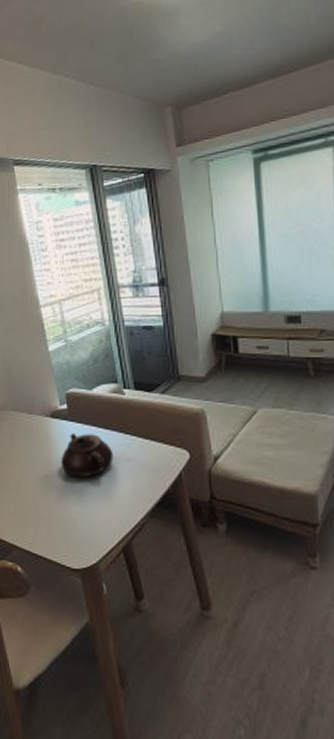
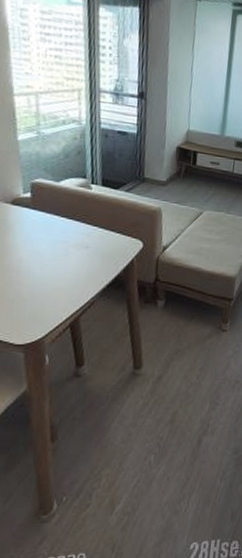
teapot: present [60,434,114,478] -> none [16,221,73,262]

